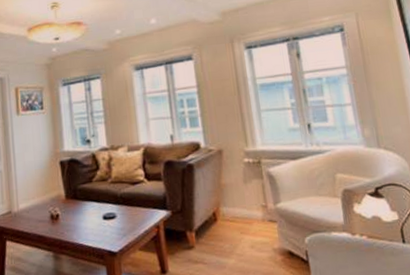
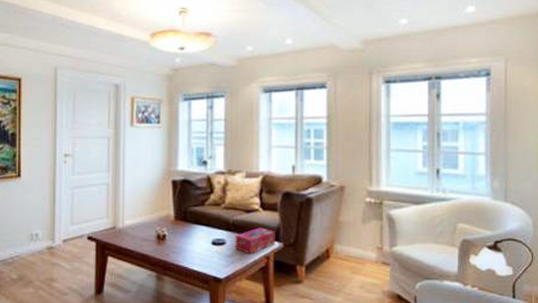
tissue box: none [124,197,163,225] -> present [235,227,275,254]

